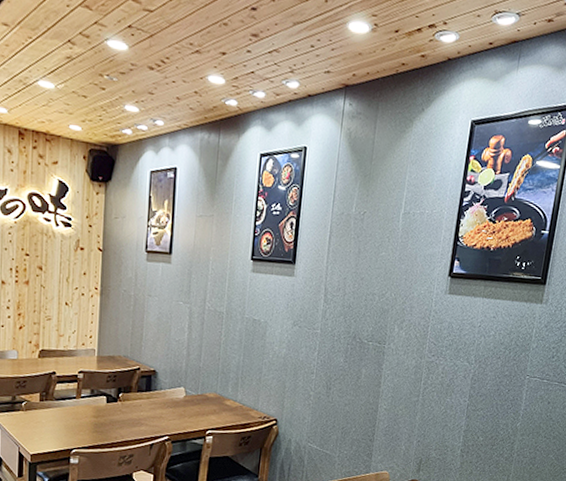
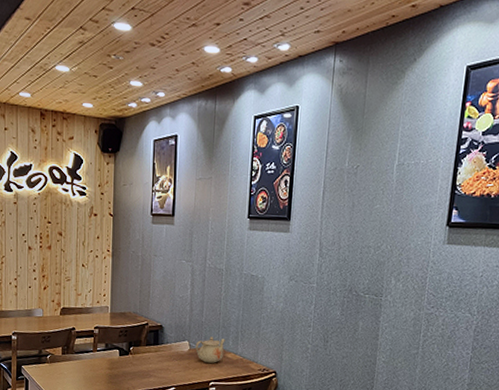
teapot: none [192,383,224,411] -> present [195,337,225,363]

